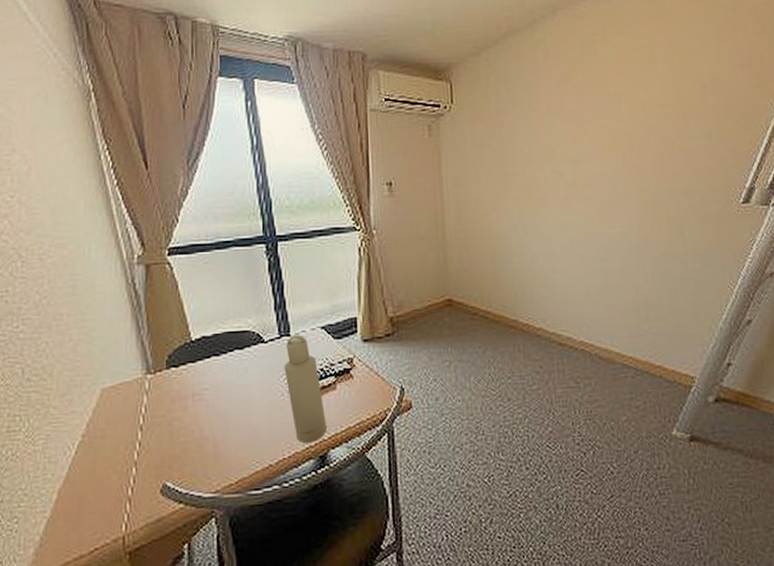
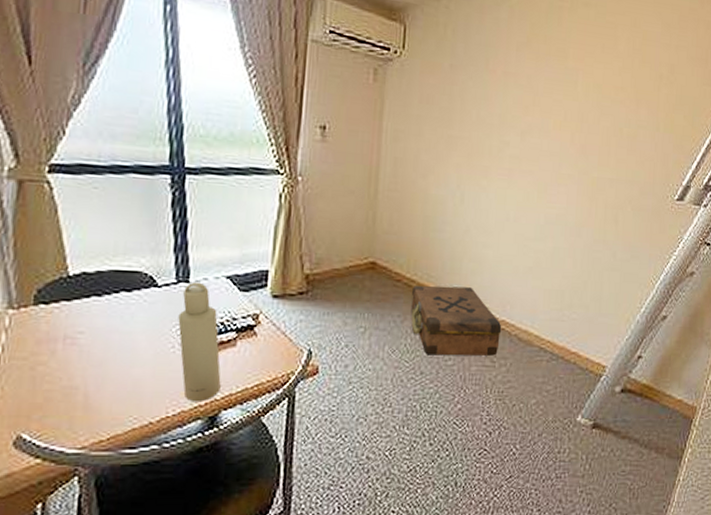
suitcase: none [489,313,582,382] -> present [411,285,502,356]

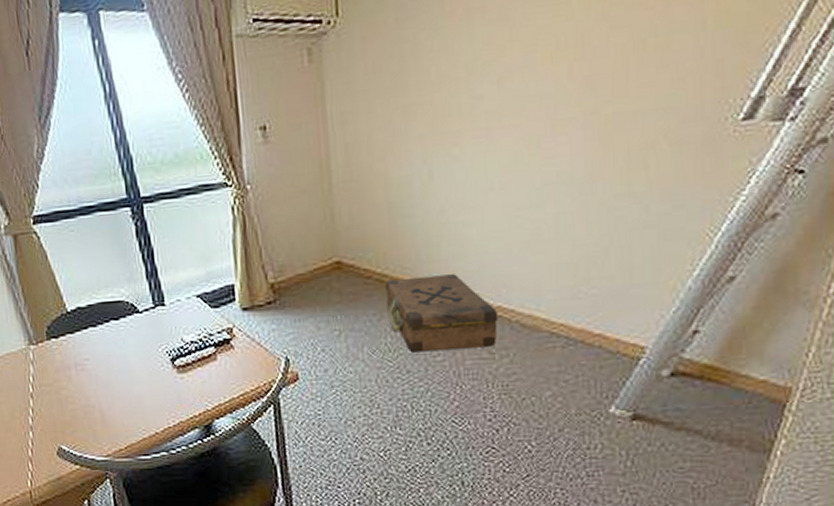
bottle: present [178,282,221,402] -> none [161,304,210,413]

